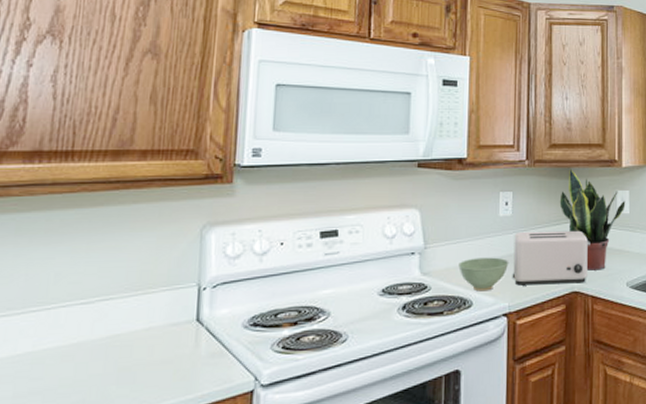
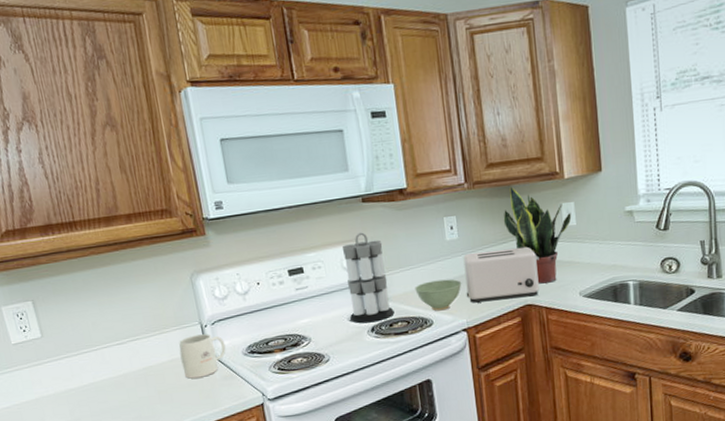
mug: none [160,298,223,354] -> present [179,334,226,379]
spice rack: none [381,198,432,300] -> present [342,232,395,324]

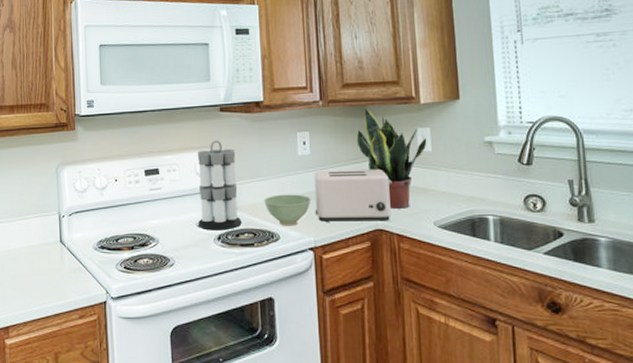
mug: present [179,334,226,379] -> none [36,224,78,267]

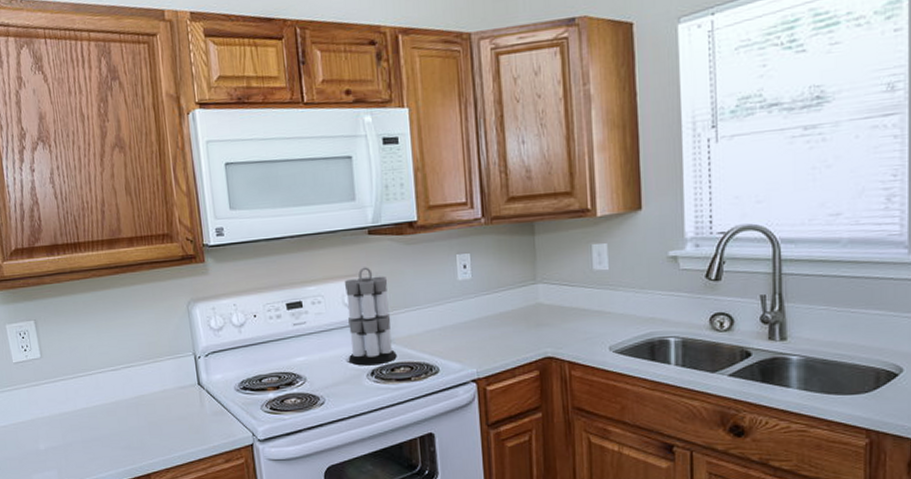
bowl: present [264,194,311,226] -> none [421,323,474,358]
toaster: present [314,168,392,222] -> none [476,291,563,352]
potted plant: present [356,107,427,209] -> none [523,223,604,335]

